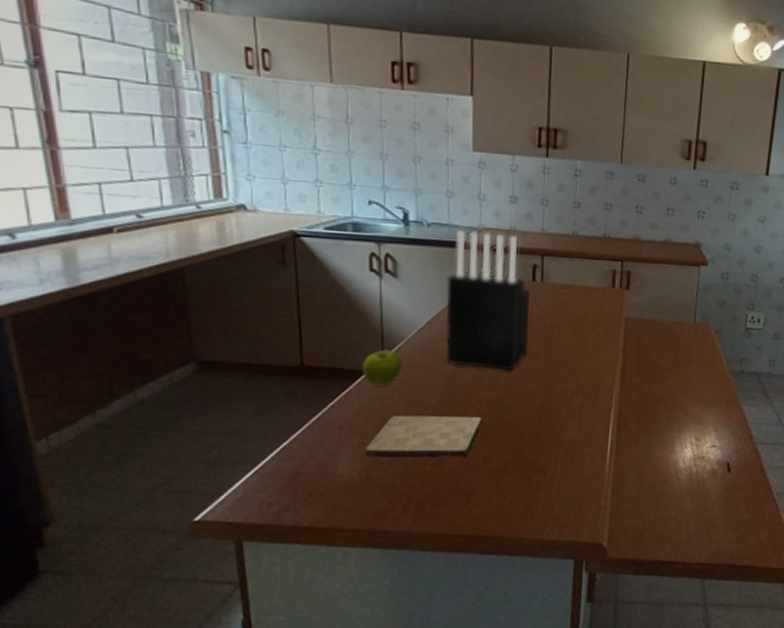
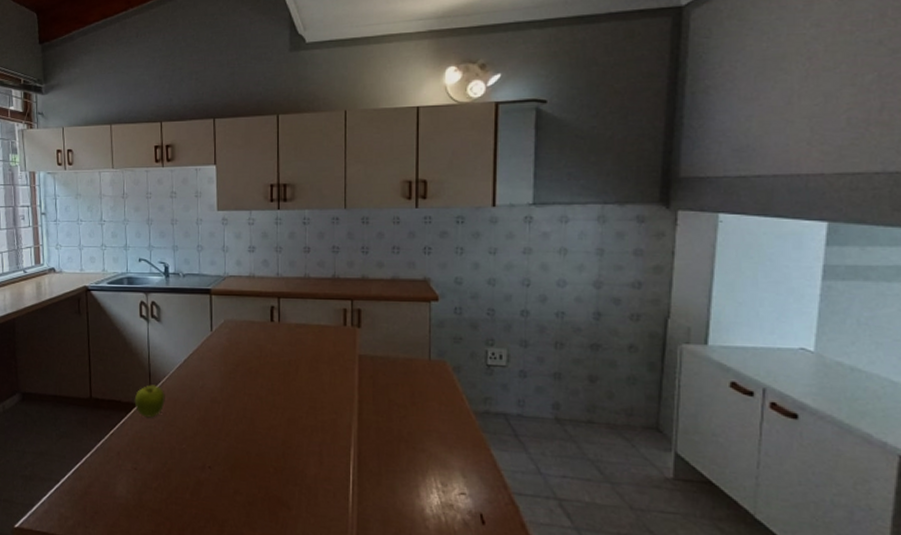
cutting board: present [364,415,482,458] -> none [136,444,232,488]
knife block: present [446,230,530,371] -> none [199,279,270,406]

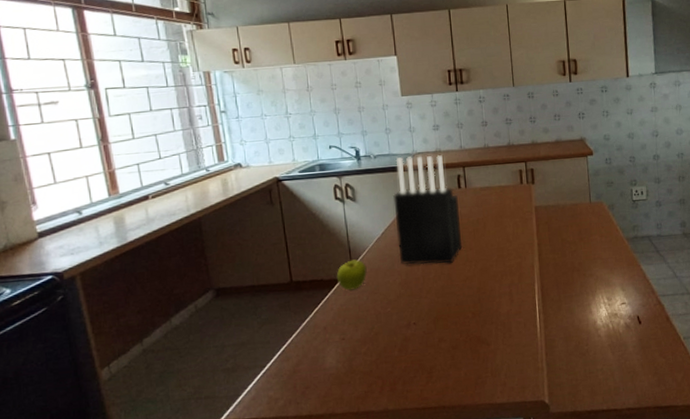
knife block: none [199,279,270,406] -> present [393,155,463,265]

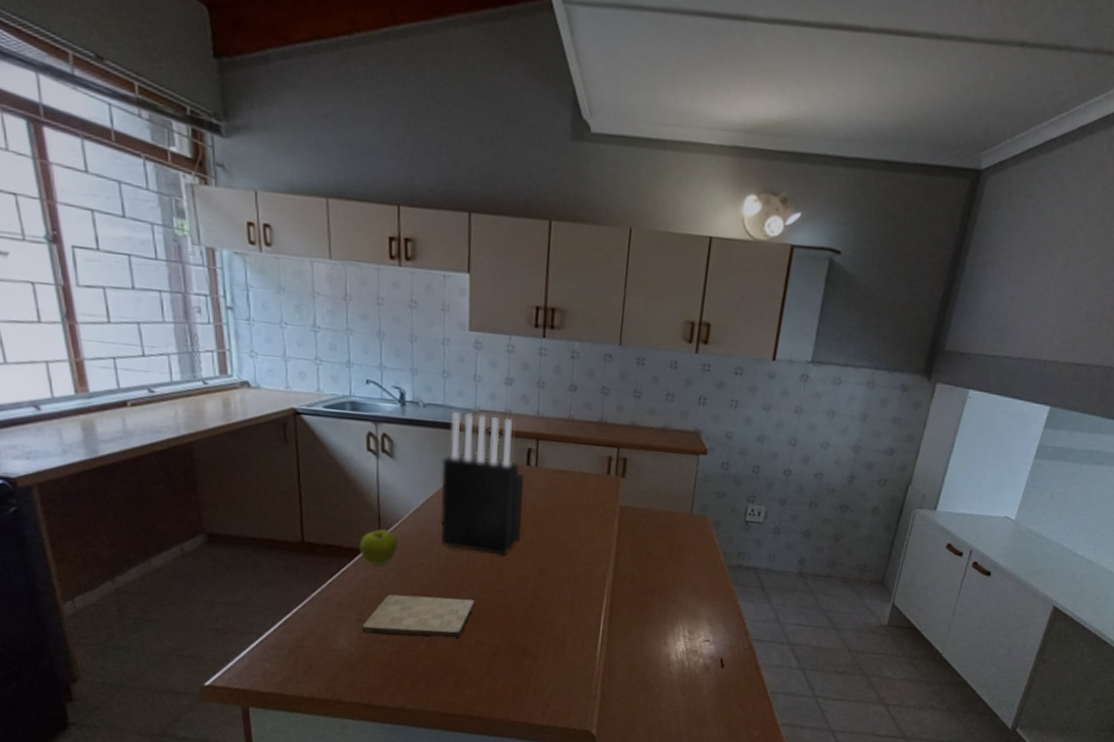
cutting board: none [345,304,434,350] -> present [361,594,475,639]

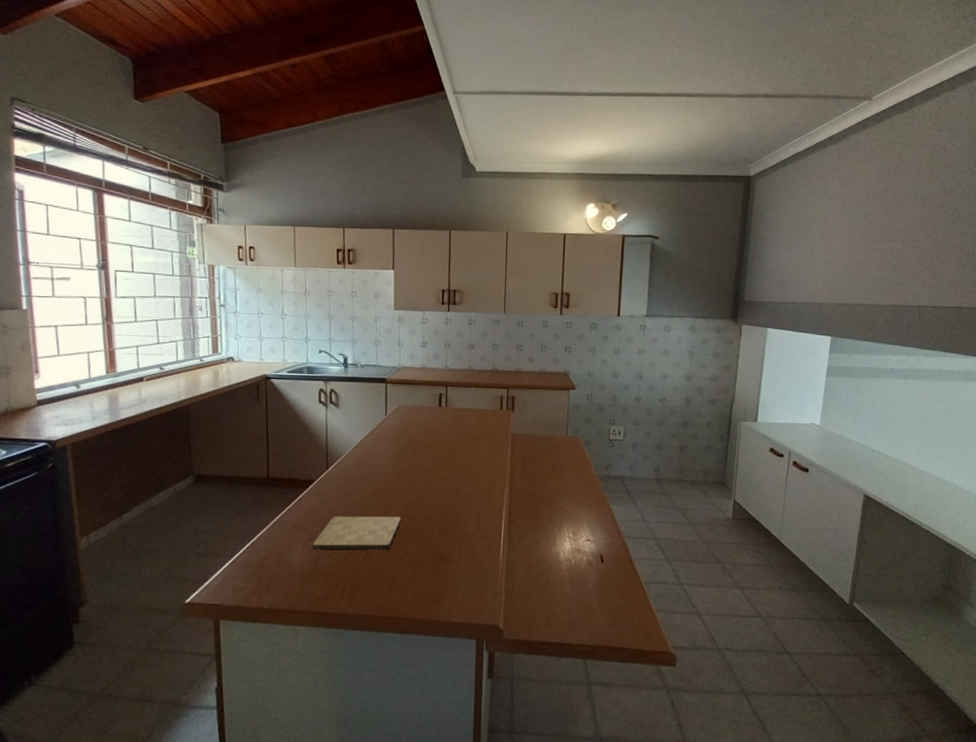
fruit: present [359,529,398,566] -> none [311,463,341,493]
knife block: present [440,412,524,556] -> none [374,370,437,479]

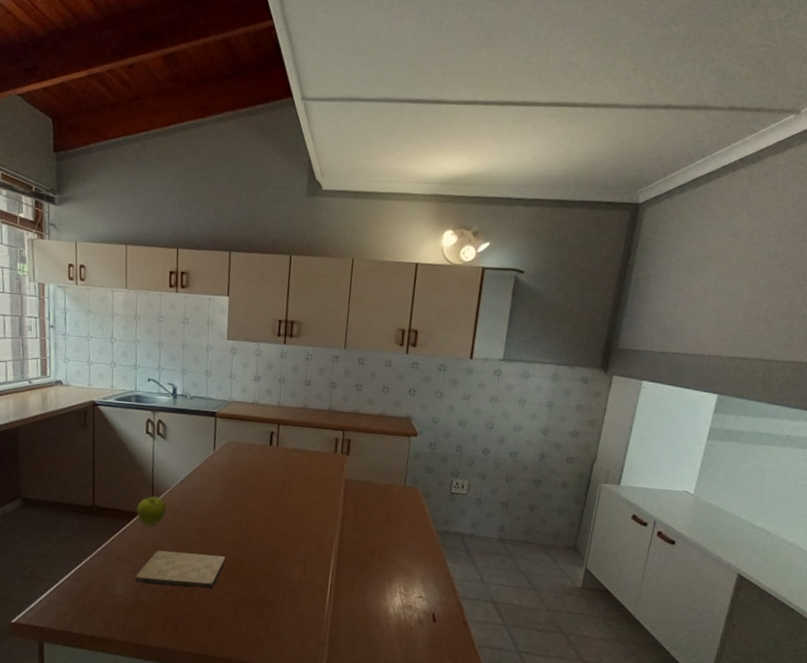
fruit: none [311,463,341,493] -> present [136,496,167,526]

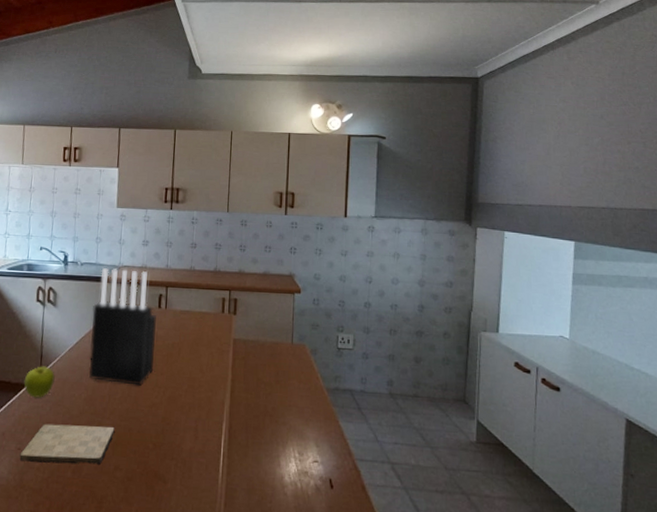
knife block: none [200,403,268,520] -> present [89,268,156,386]

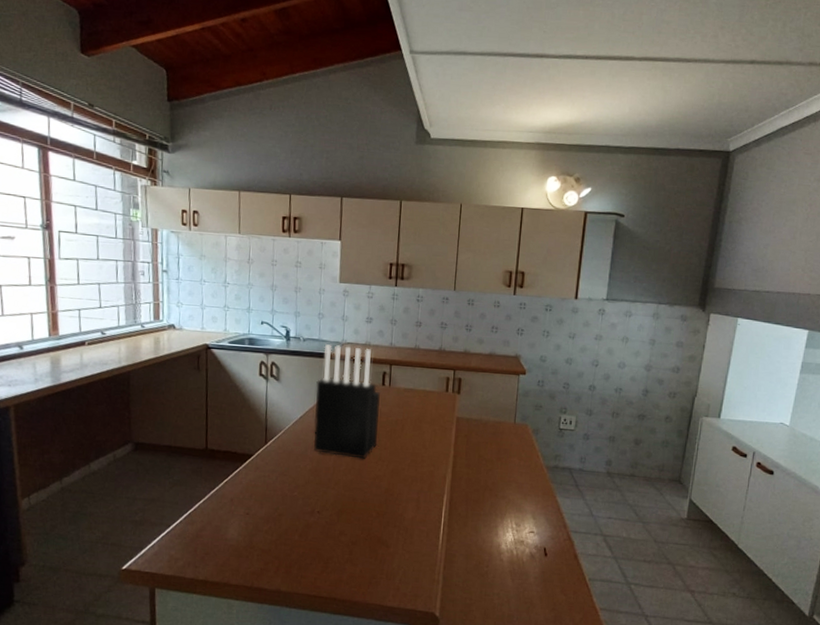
cutting board: present [19,424,115,464] -> none [248,492,339,530]
fruit: present [24,366,55,398] -> none [249,438,280,468]

